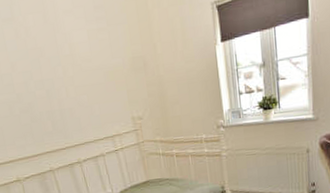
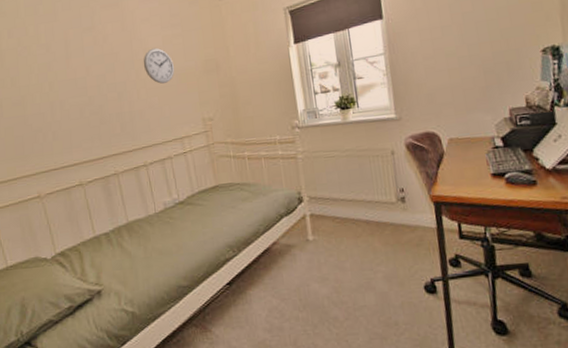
wall clock: none [69,43,102,82] -> present [143,47,174,84]

